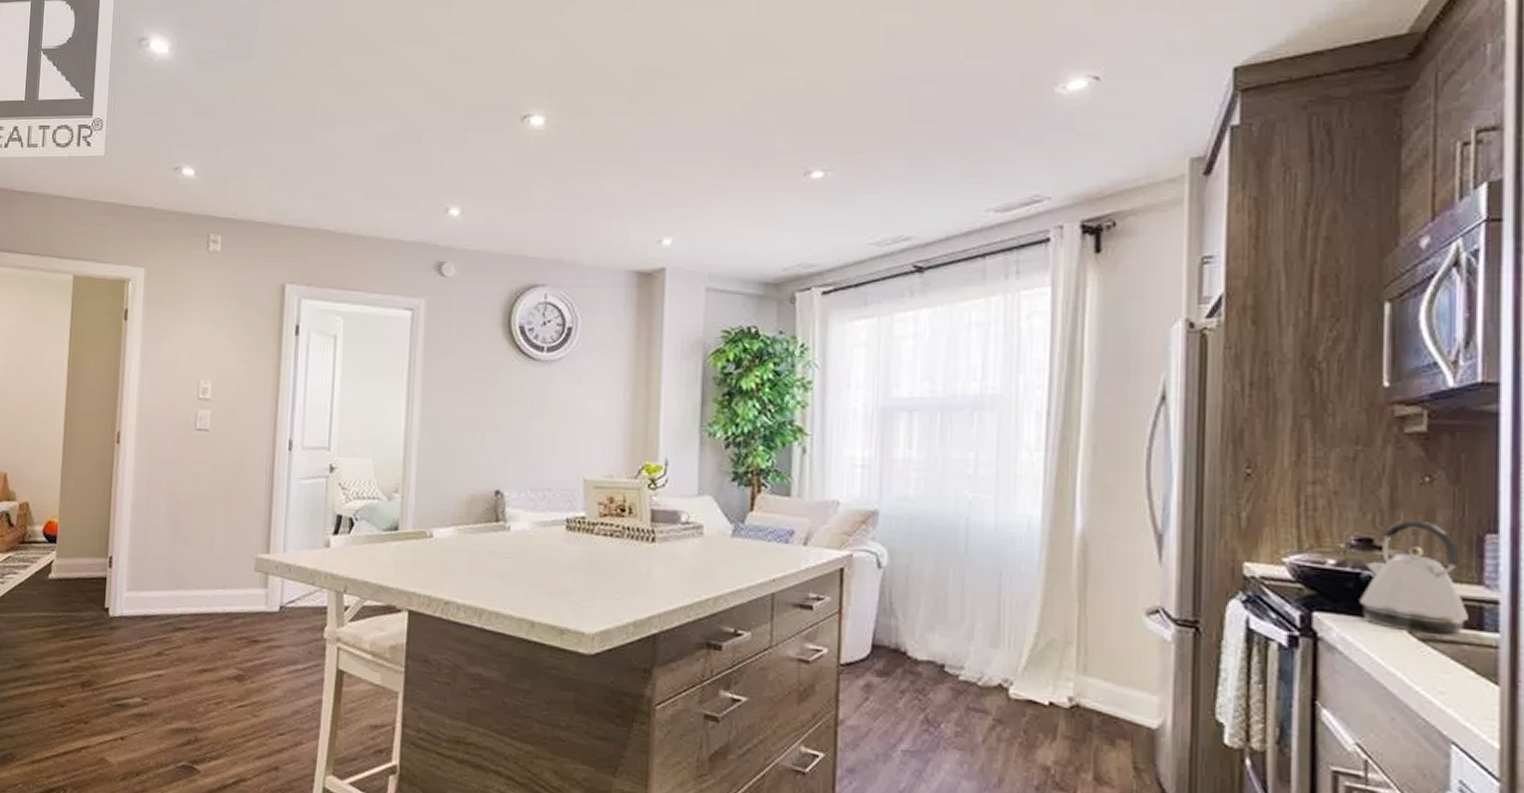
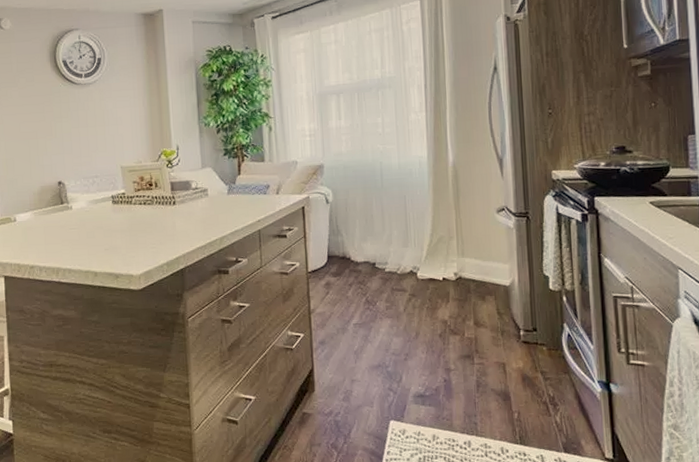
kettle: present [1359,520,1468,636] -> none [620,131,682,203]

